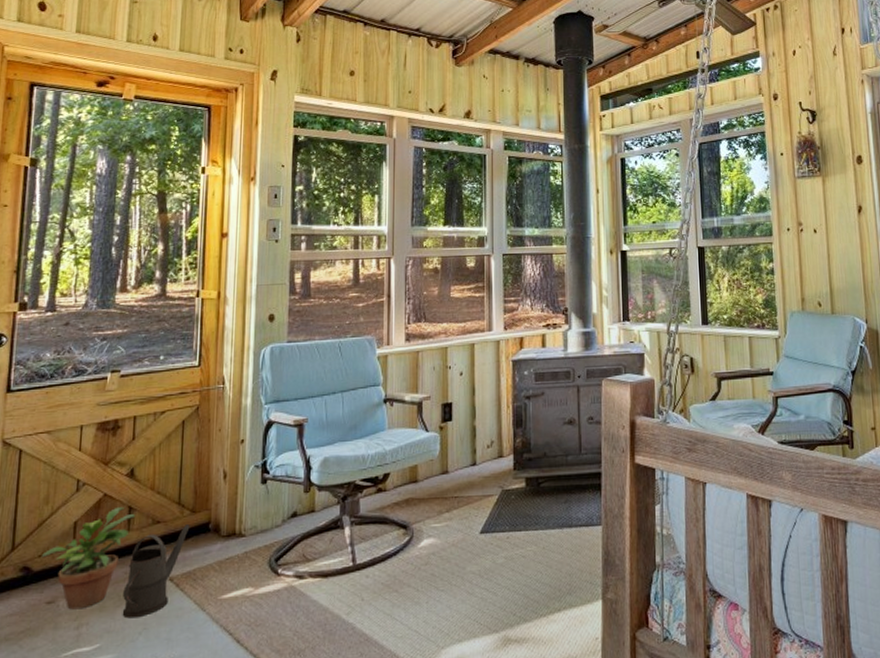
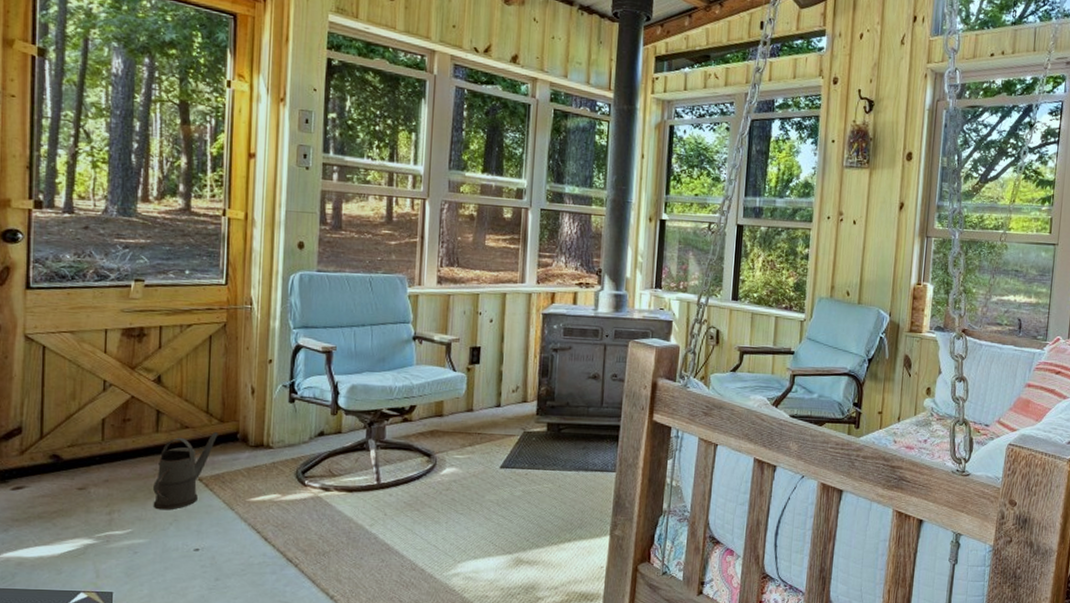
potted plant: present [41,506,135,610] -> none [70,409,163,498]

